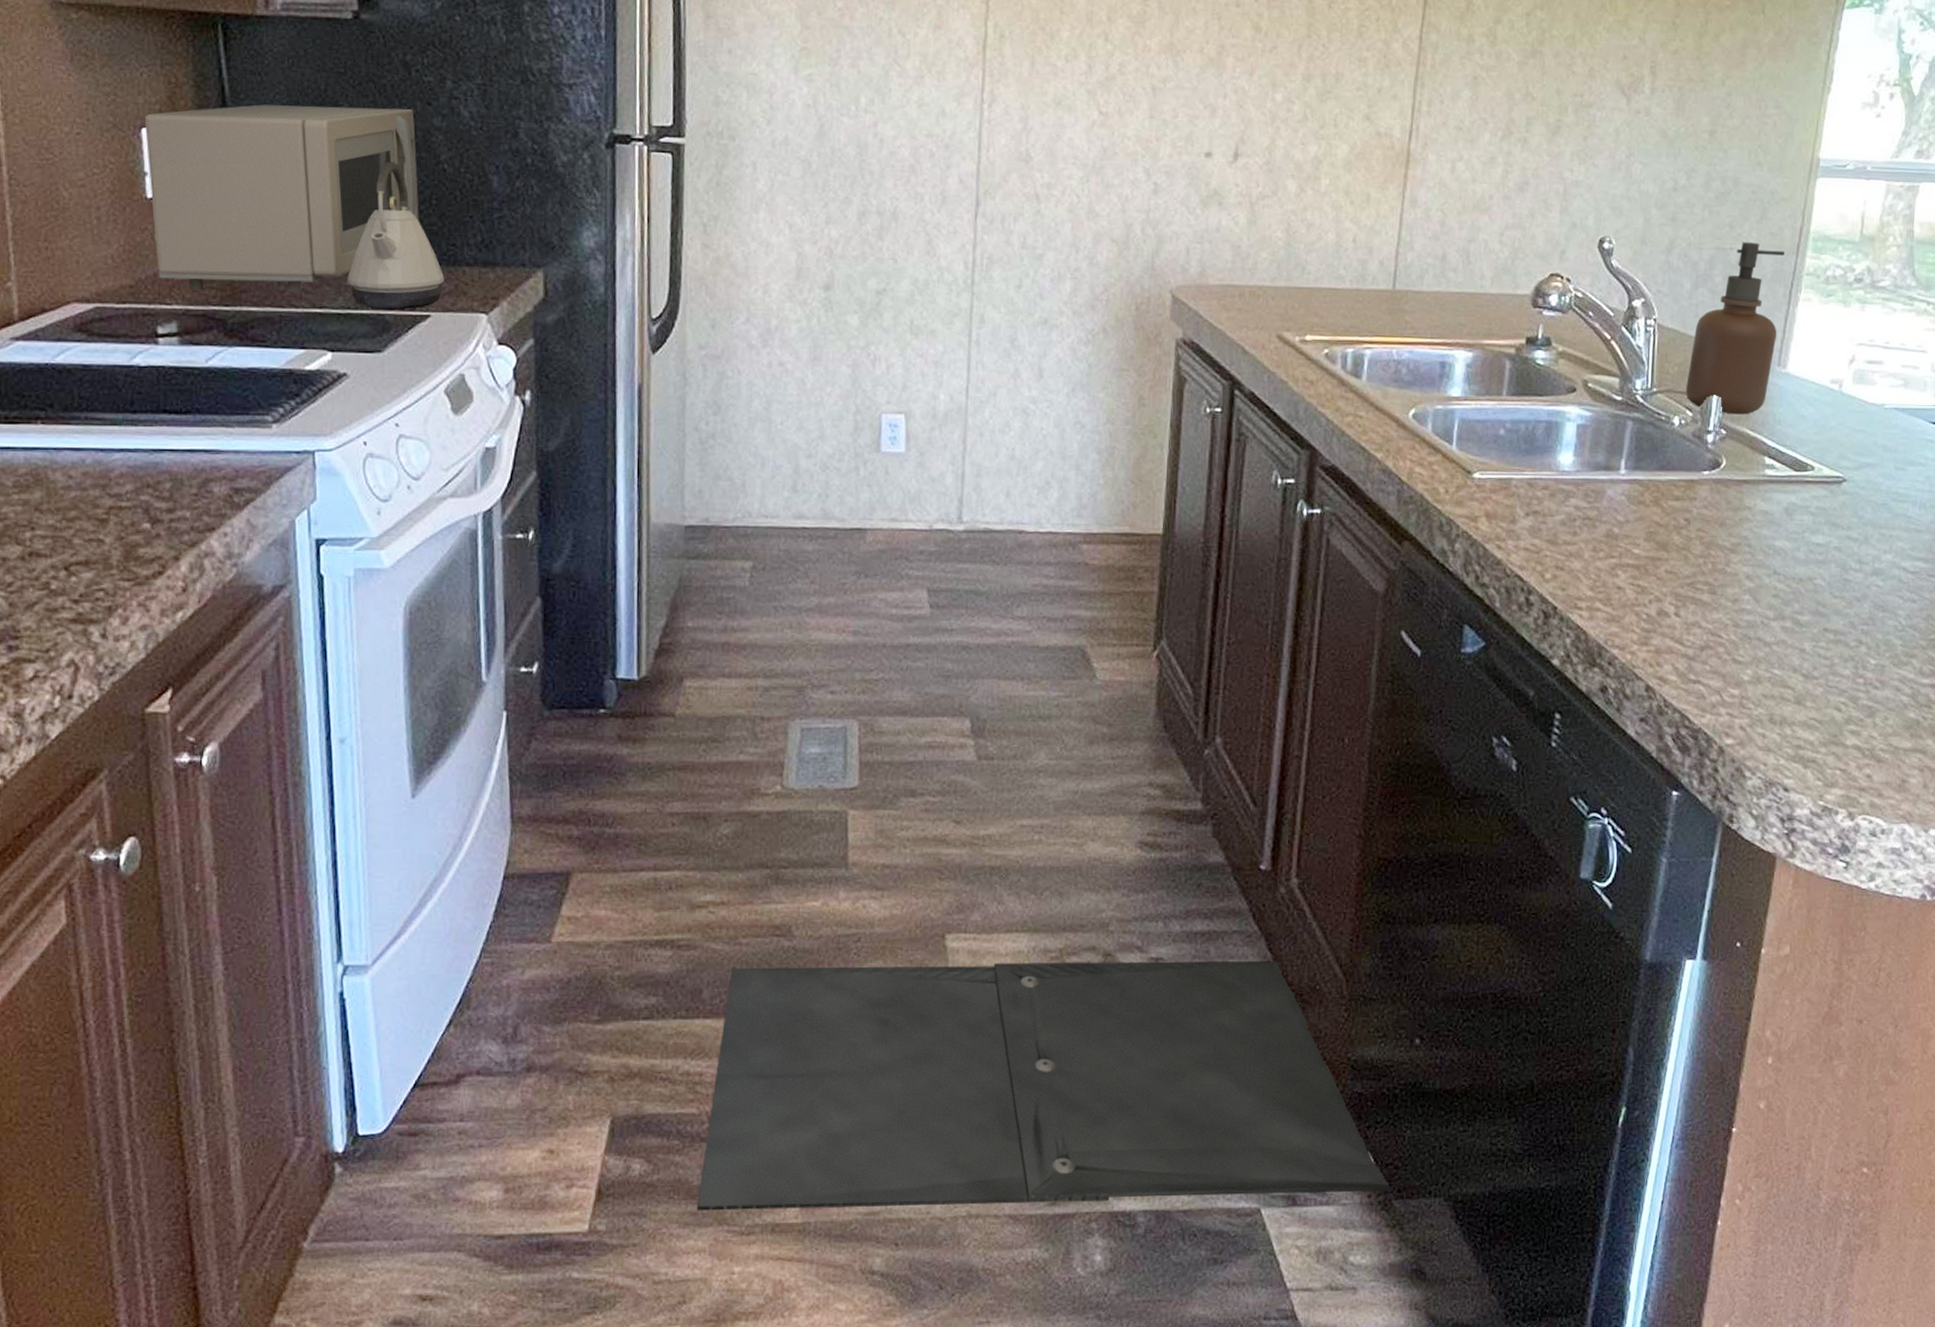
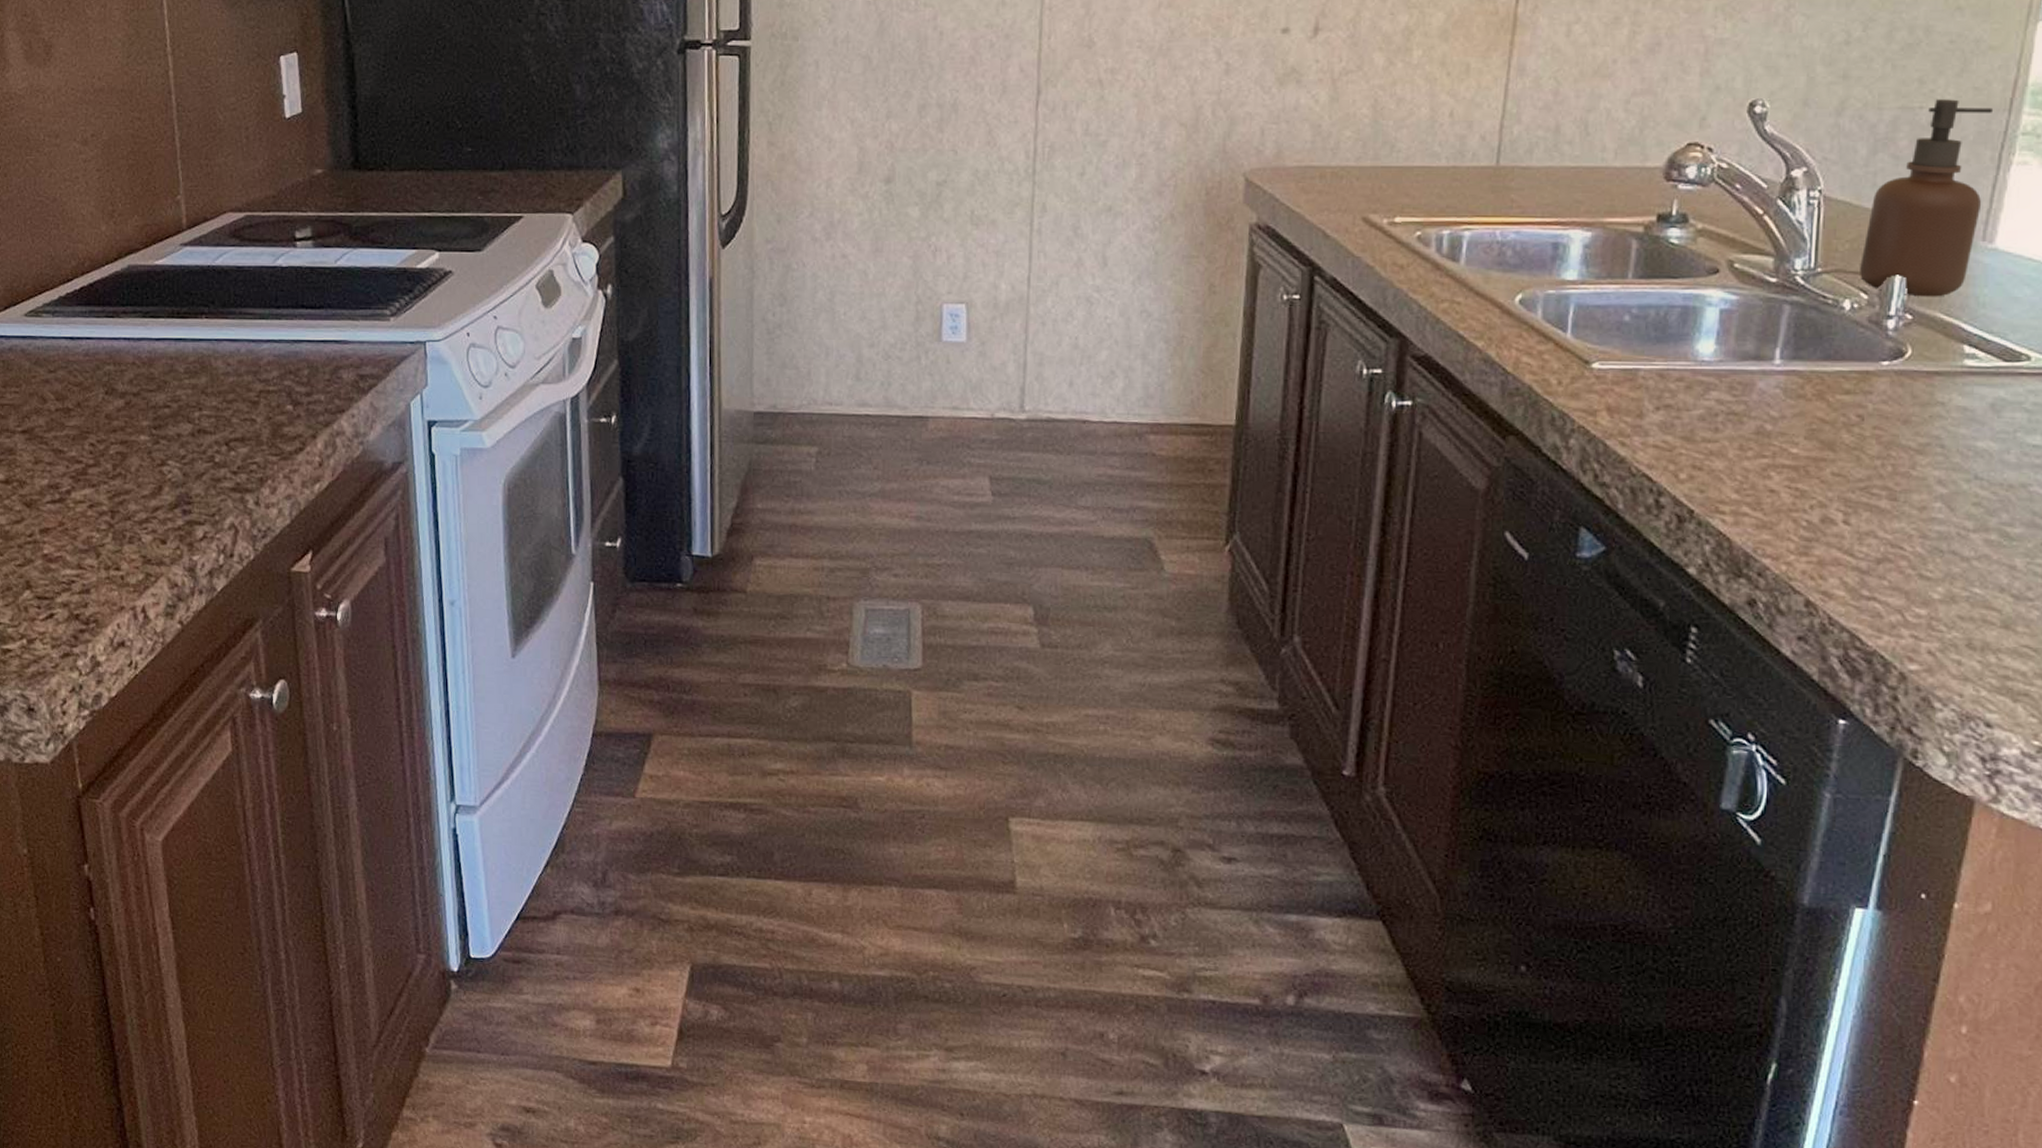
microwave: present [144,104,419,293] -> none [282,26,512,199]
kettle: present [347,161,445,310] -> none [451,76,535,212]
door mat: present [697,961,1392,1211] -> none [770,834,1492,1122]

